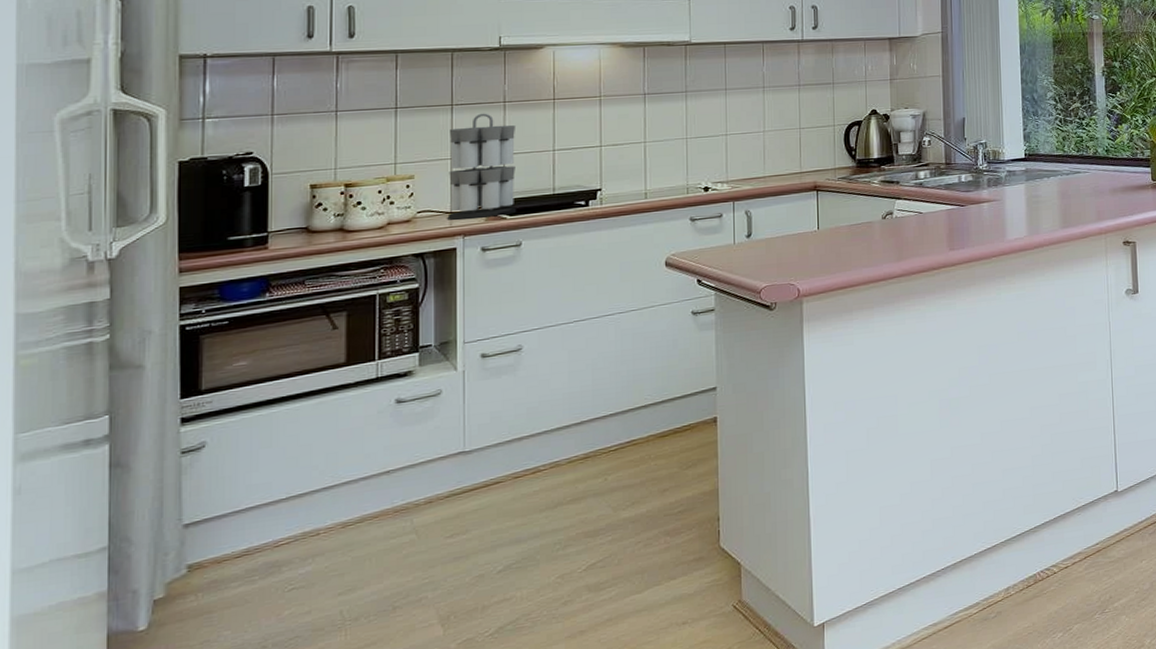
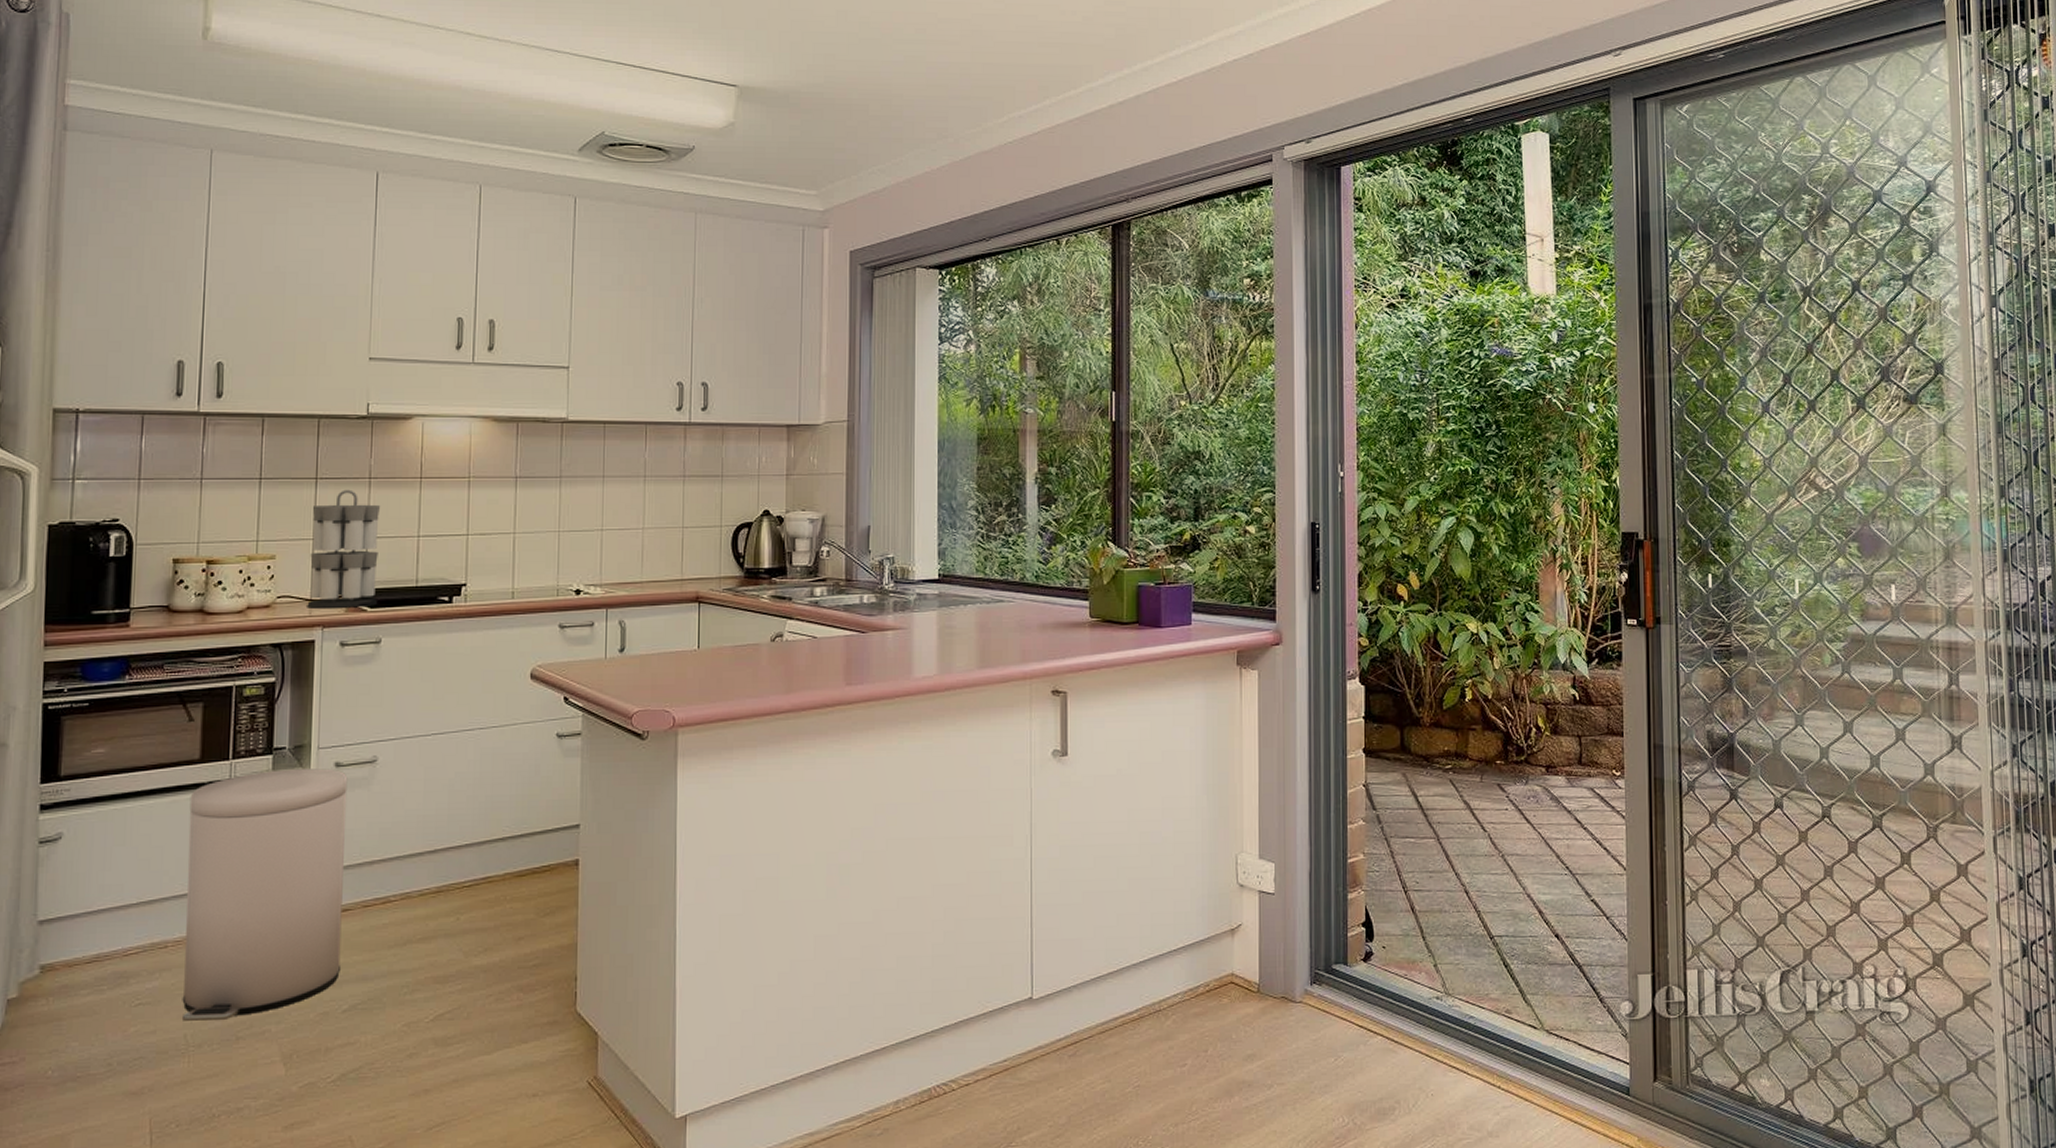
pedal bin: none [336,359,494,600] -> present [181,768,348,1022]

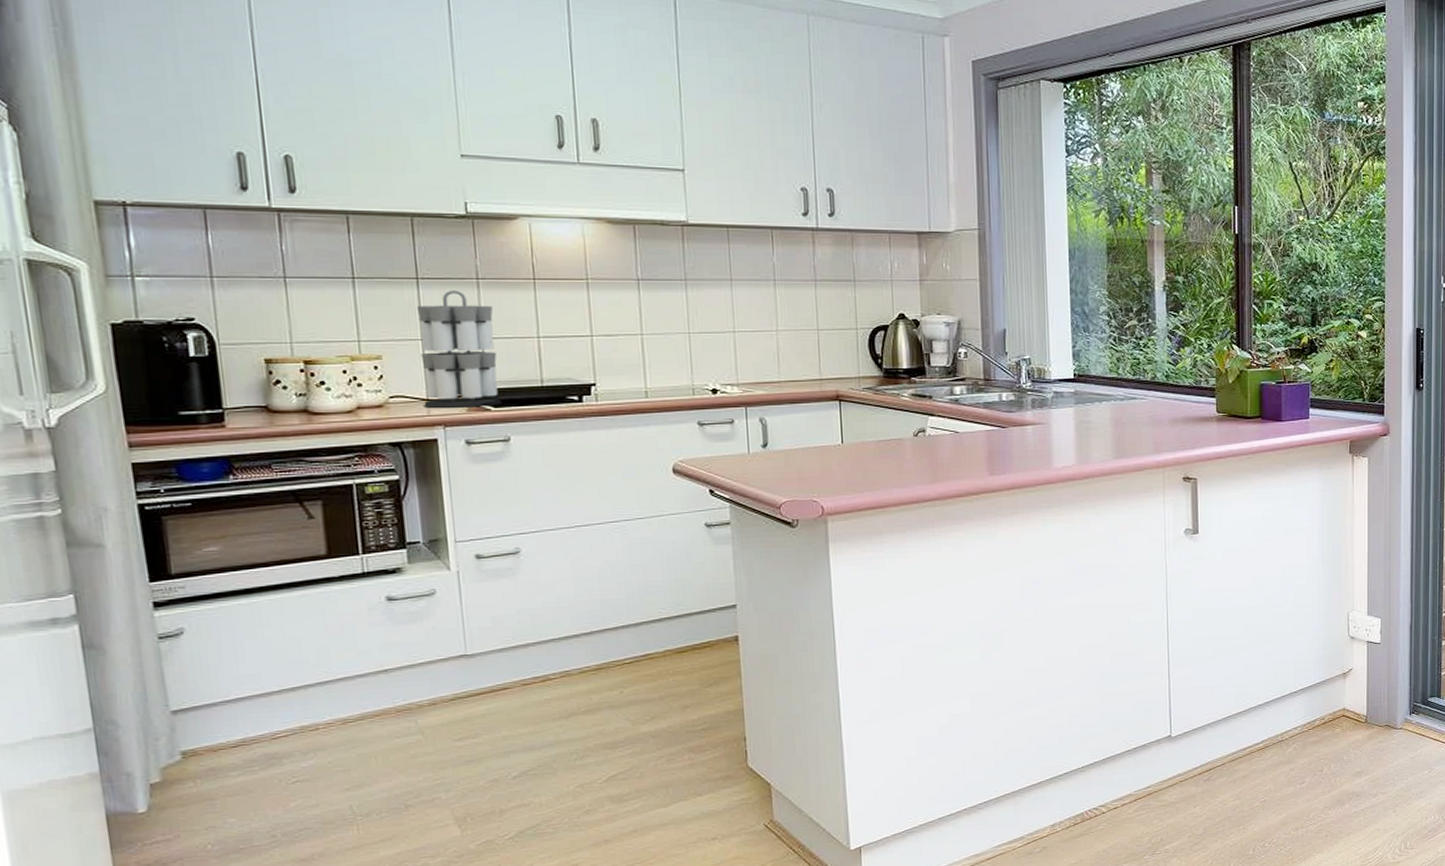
pedal bin: present [181,768,348,1022] -> none [321,560,506,795]

